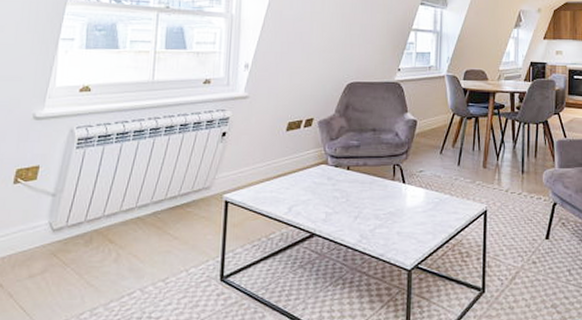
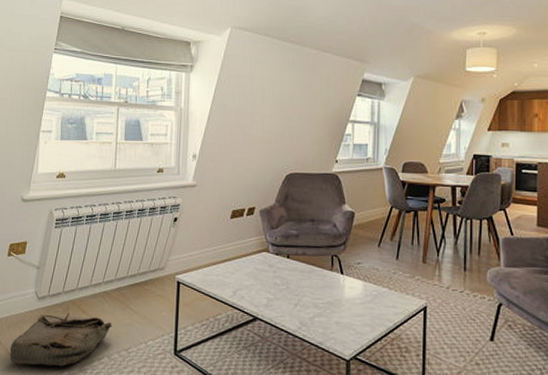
bag: none [13,244,146,309] -> present [9,312,112,366]

